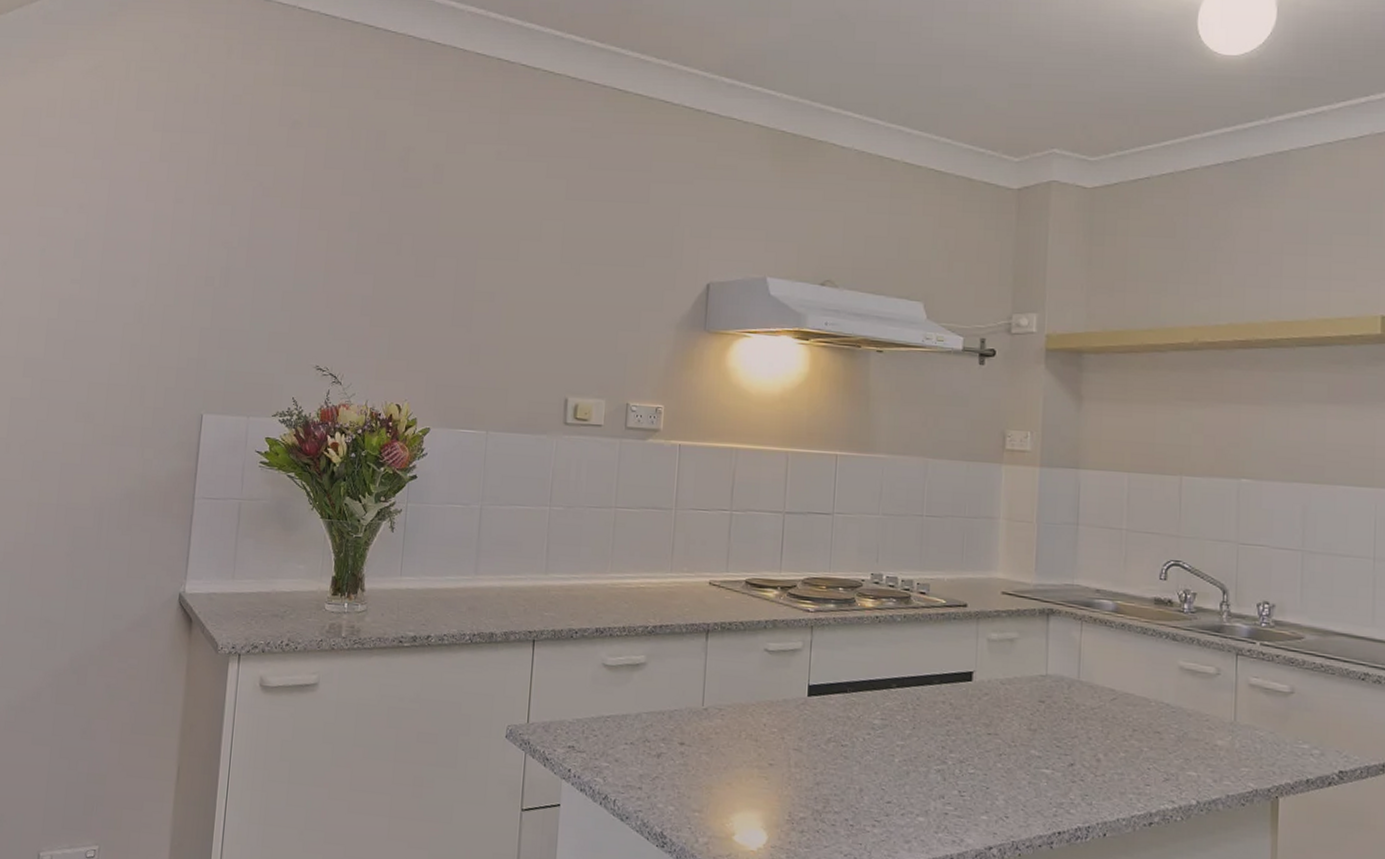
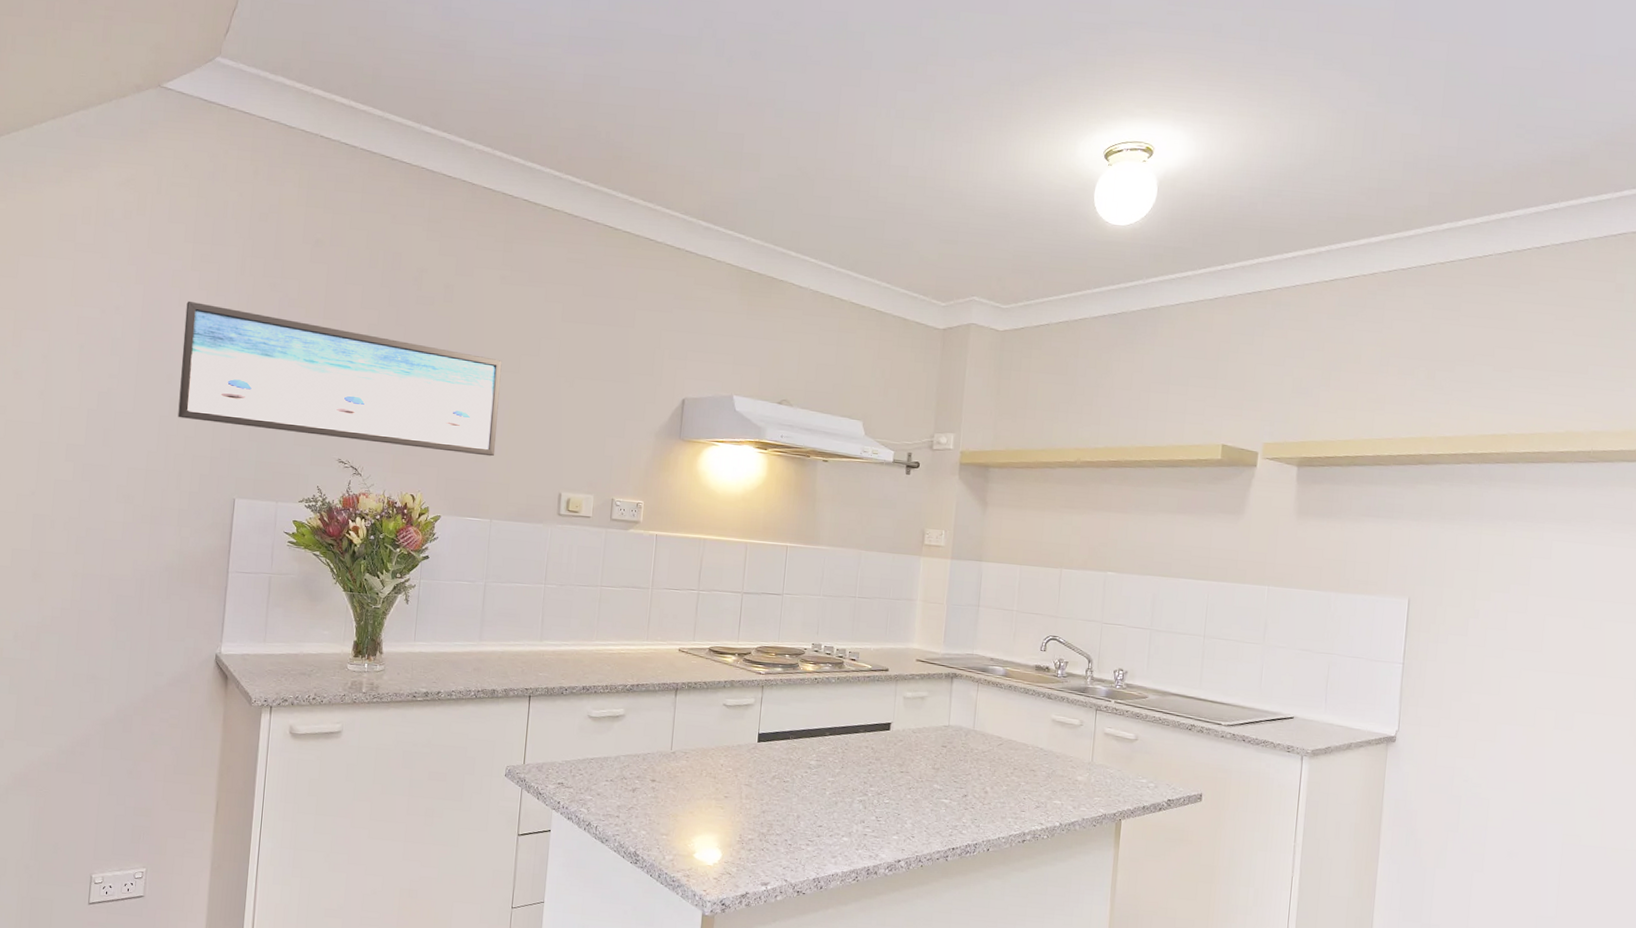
wall art: none [142,195,499,358] -> present [177,301,502,457]

